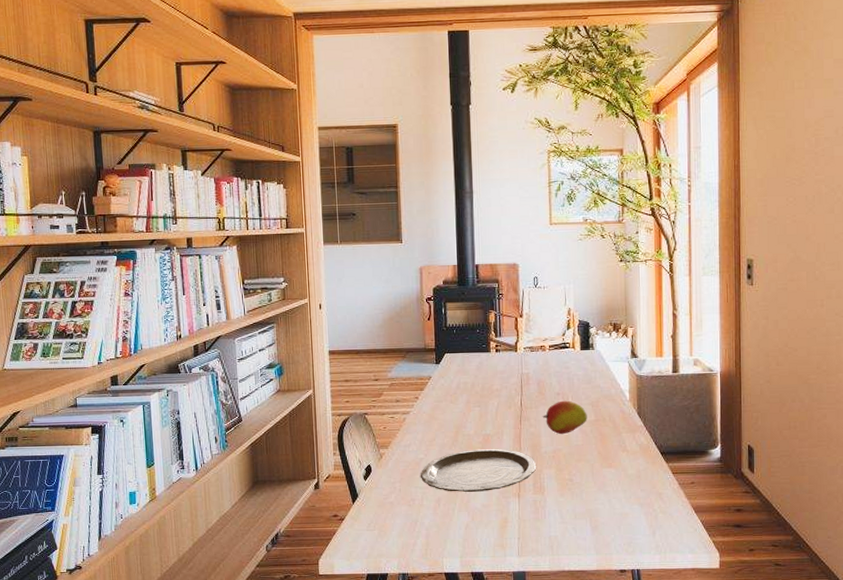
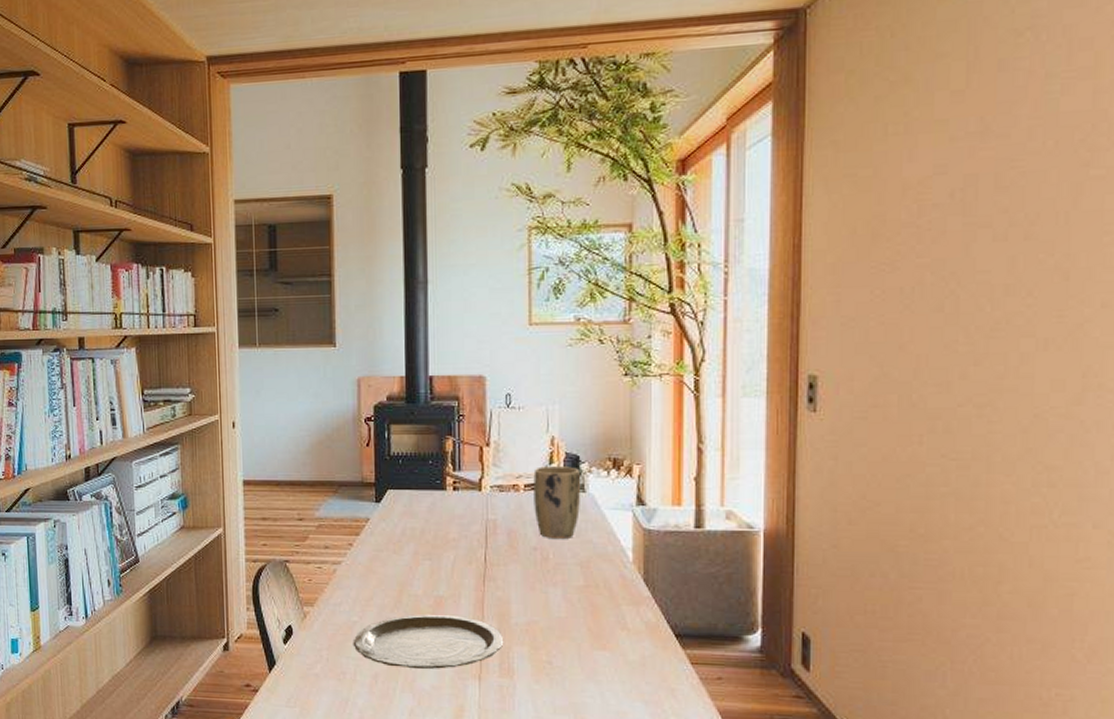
fruit: present [542,400,587,435] -> none [513,557,574,603]
plant pot: none [556,331,590,385] -> present [533,466,580,538]

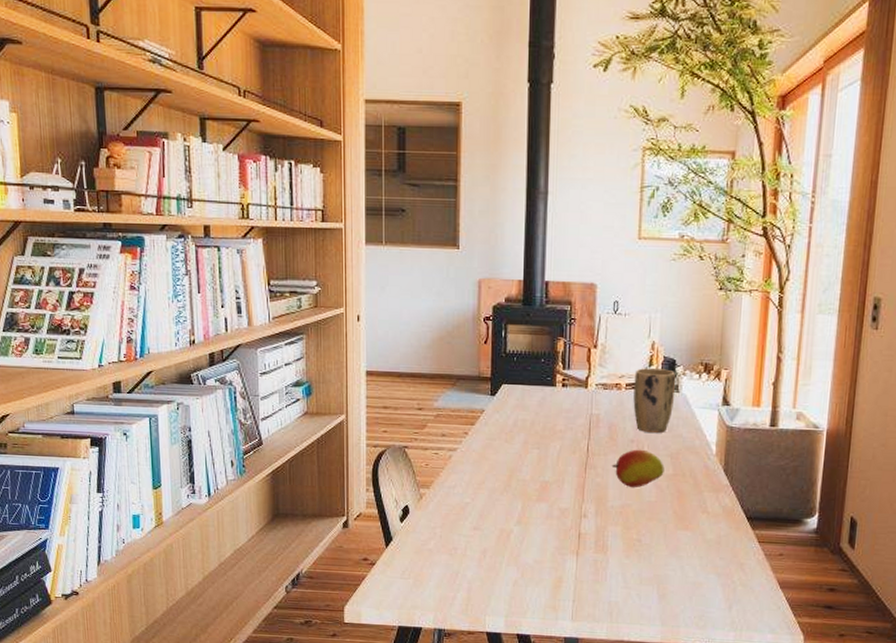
plate: present [353,614,504,669] -> none [464,497,601,546]
fruit: none [513,557,574,603] -> present [611,449,665,488]

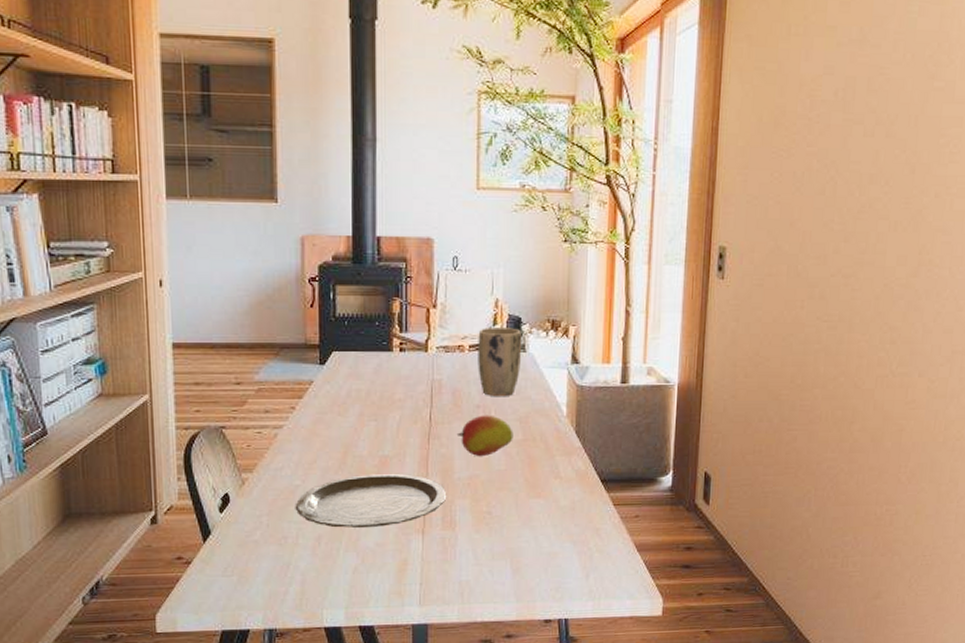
plate: none [464,497,601,546] -> present [295,473,447,528]

